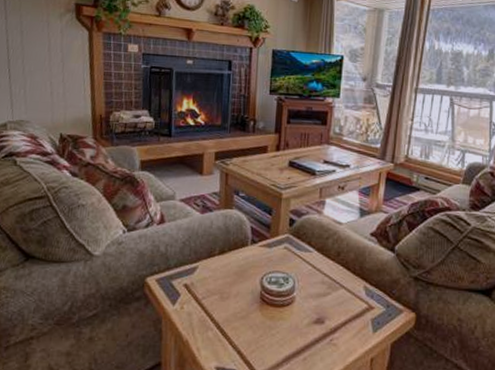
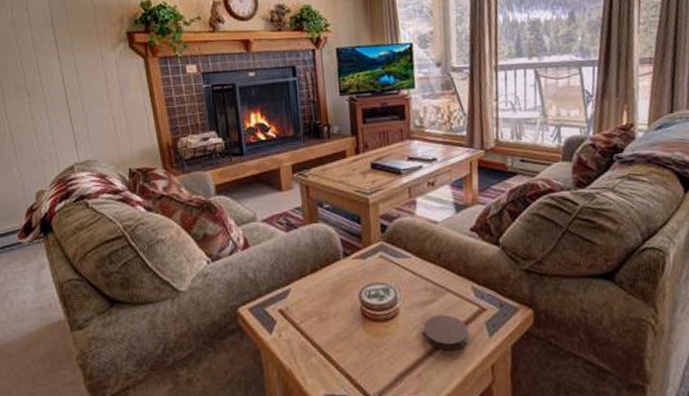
coaster: none [314,307,355,340] -> present [423,315,469,350]

